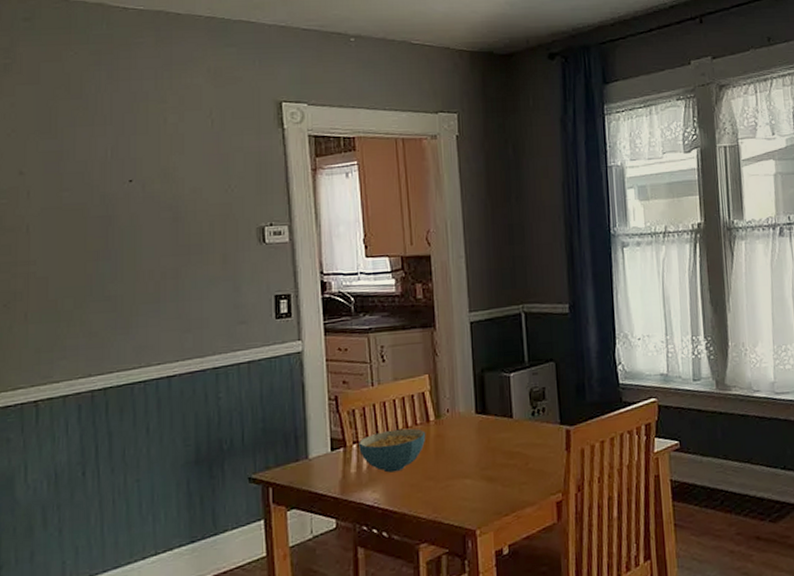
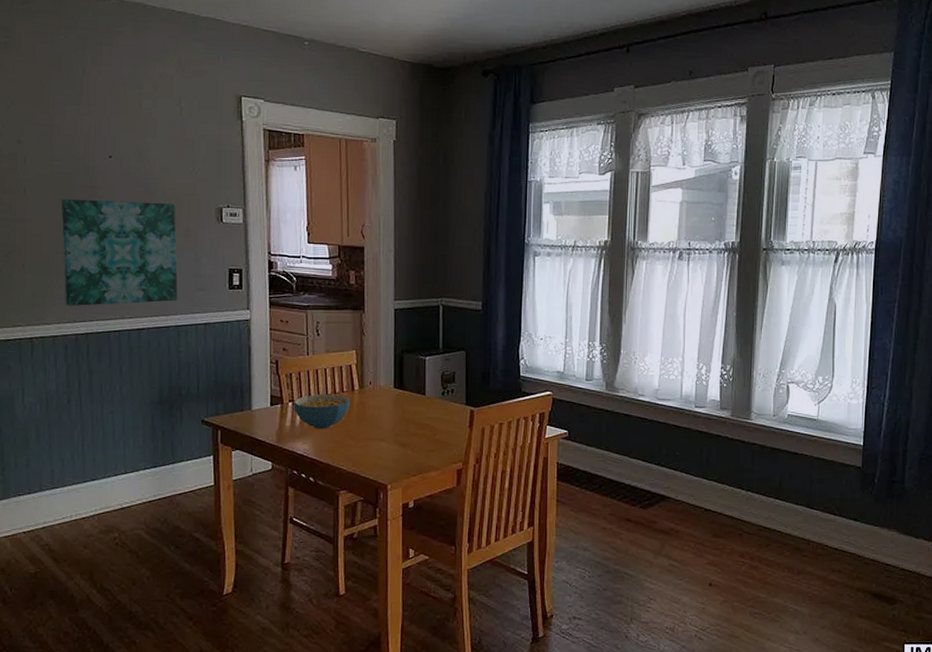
wall art: none [72,226,215,359] -> present [61,198,178,307]

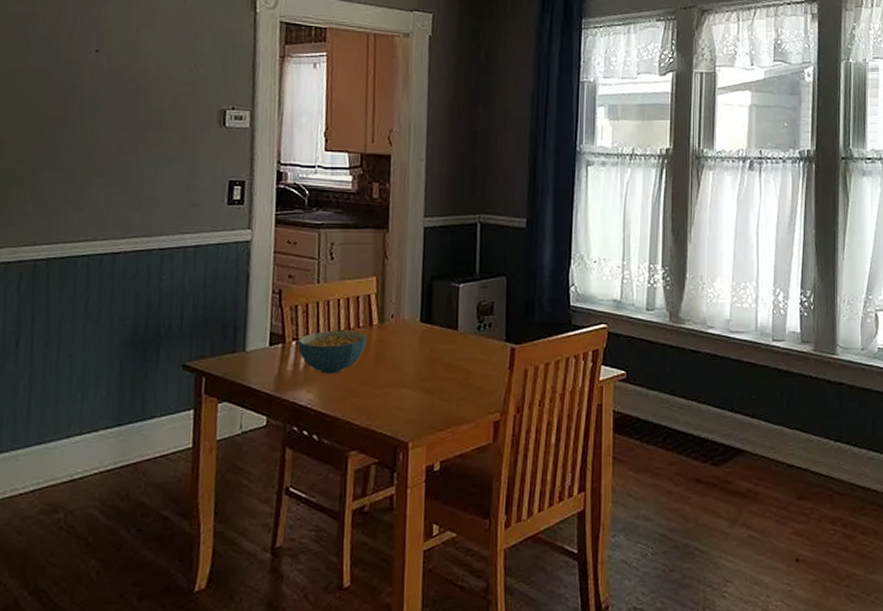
wall art: present [61,198,178,307] -> none [24,98,171,227]

